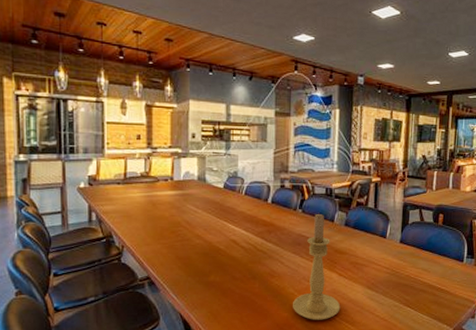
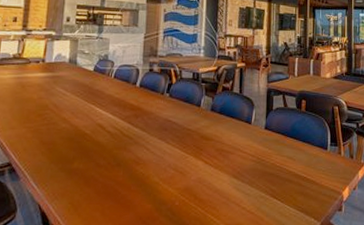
candle holder: present [293,213,341,320] -> none [157,98,206,213]

